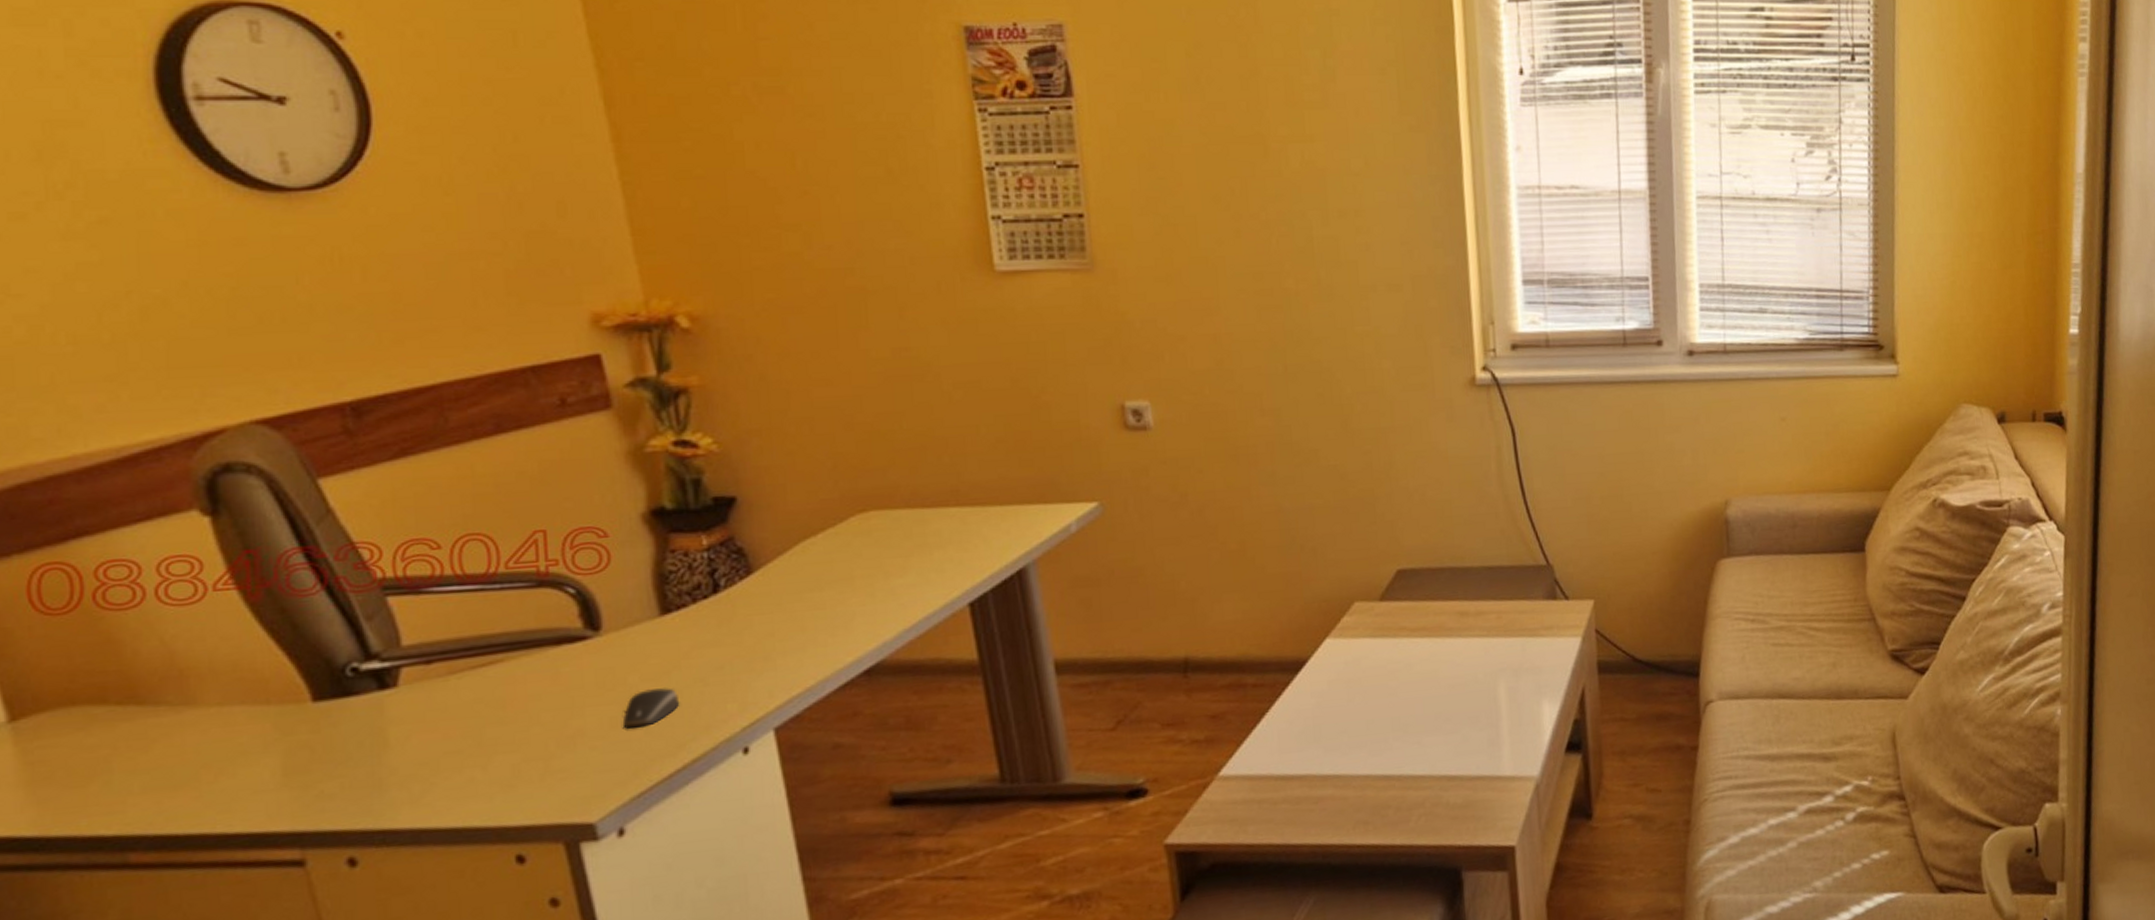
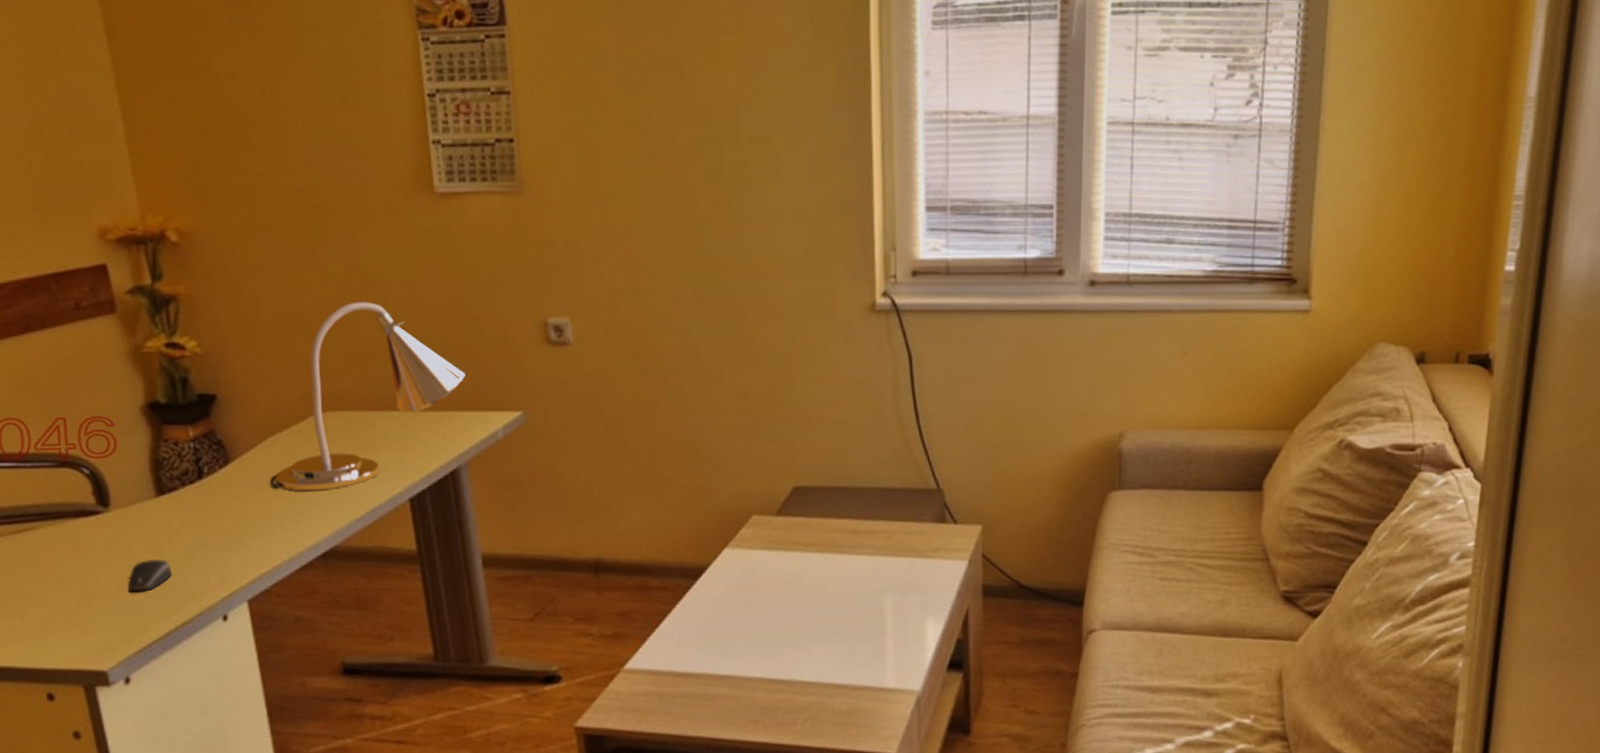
table lamp: none [802,389,1035,602] -> present [270,301,468,492]

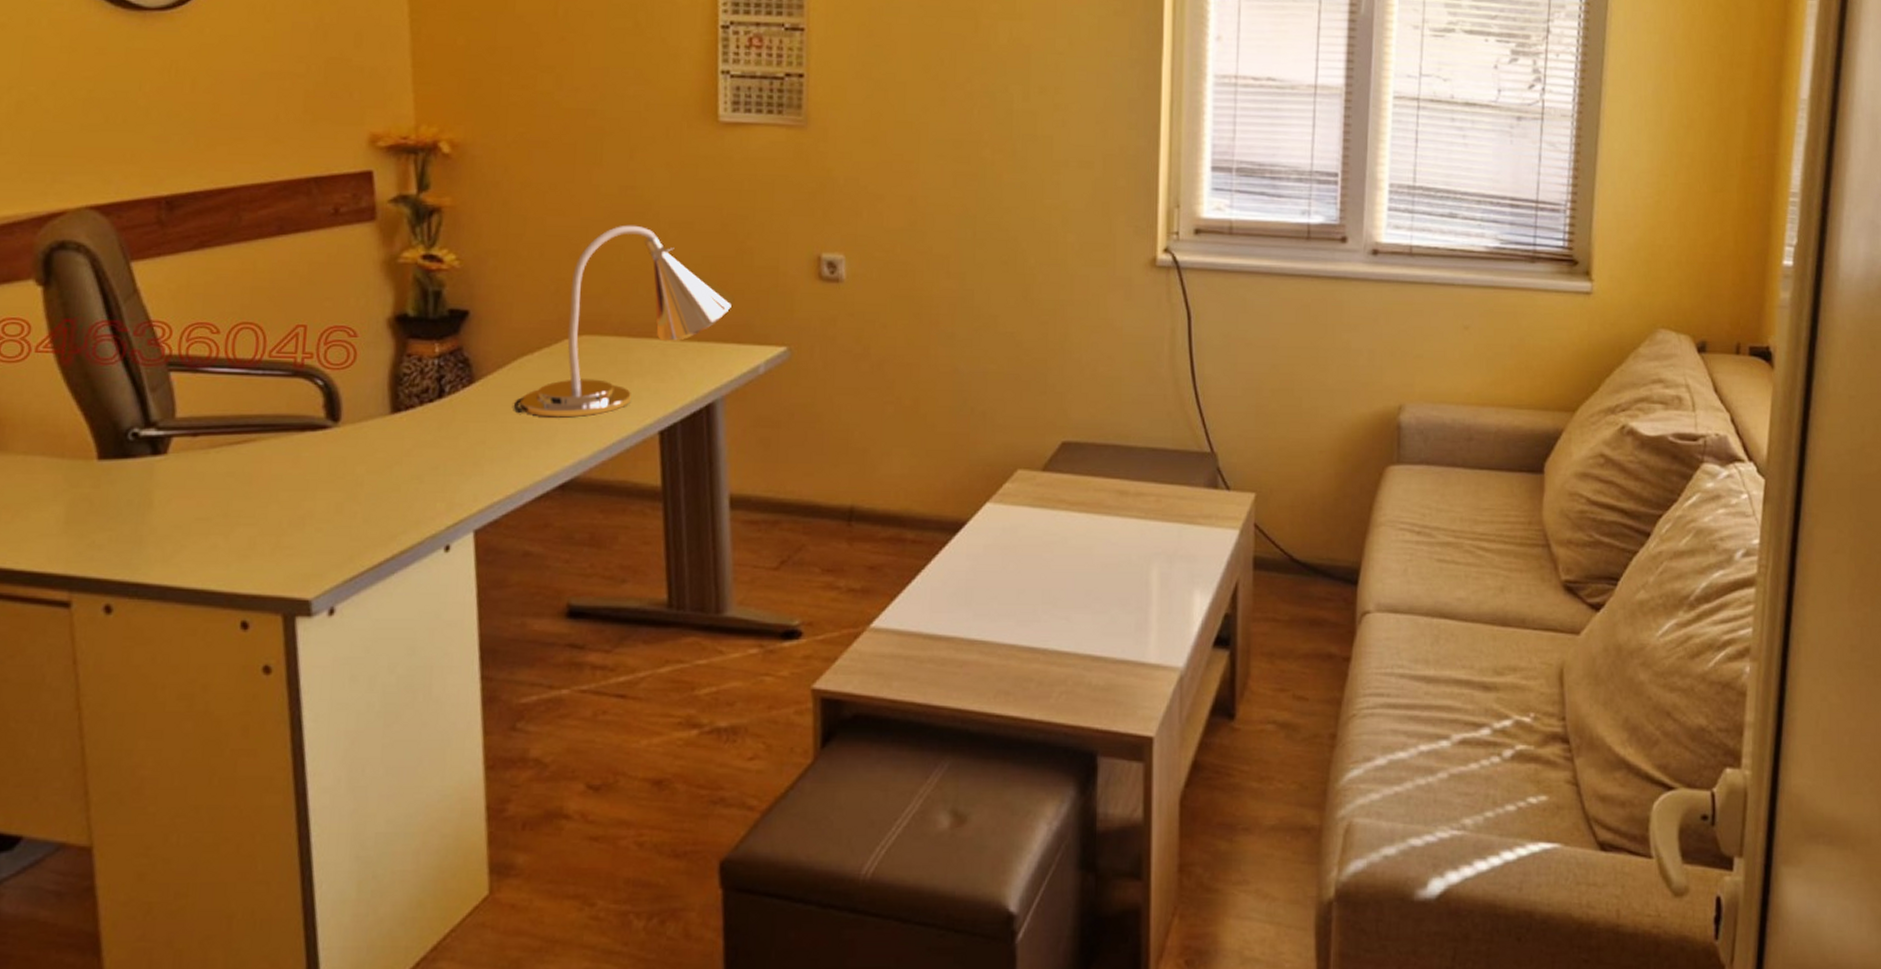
computer mouse: present [127,559,173,594] -> none [346,481,397,517]

